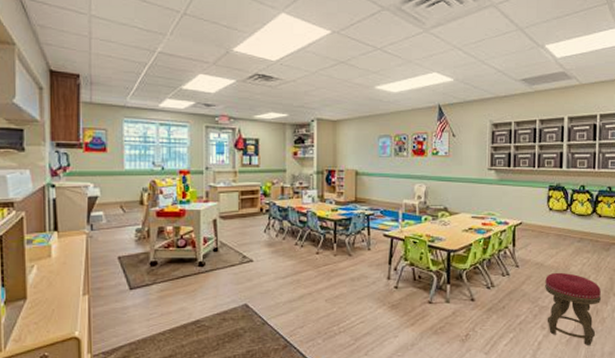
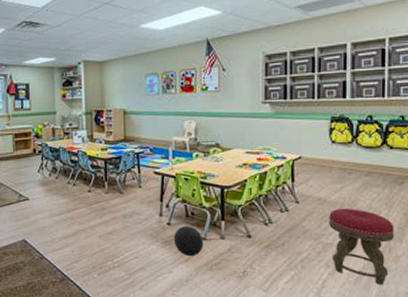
ball: none [401,290,429,320] -> present [174,226,204,256]

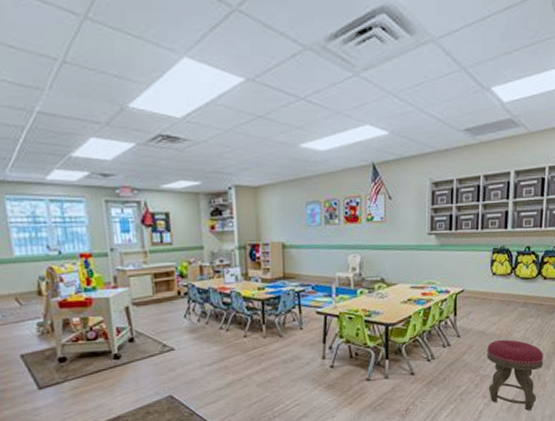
ball: present [174,226,204,256] -> none [338,367,368,398]

